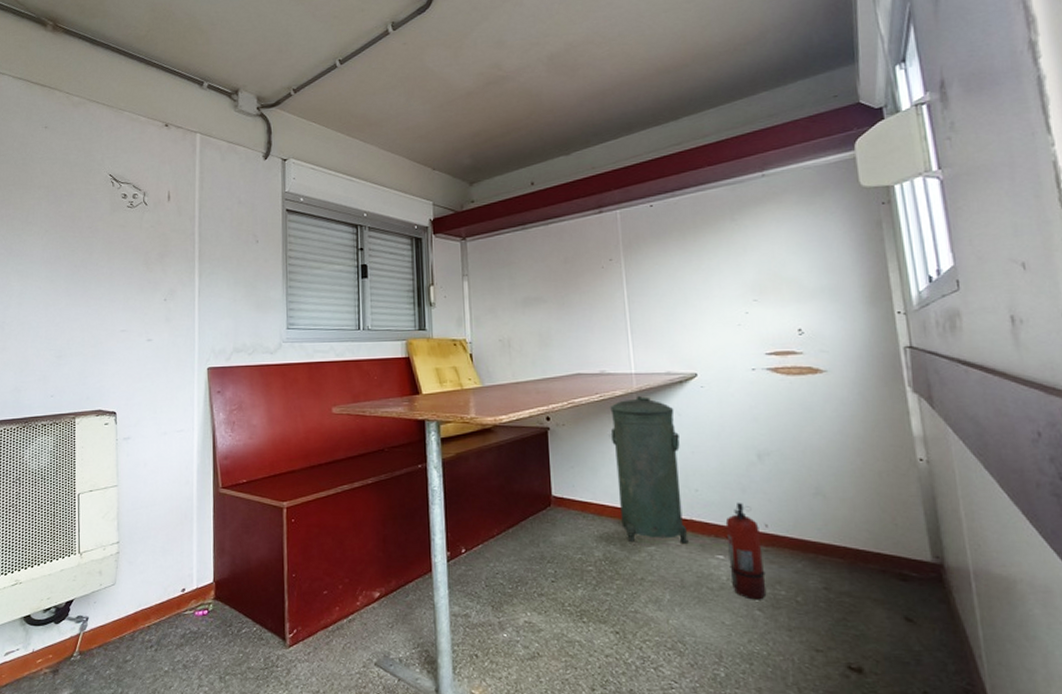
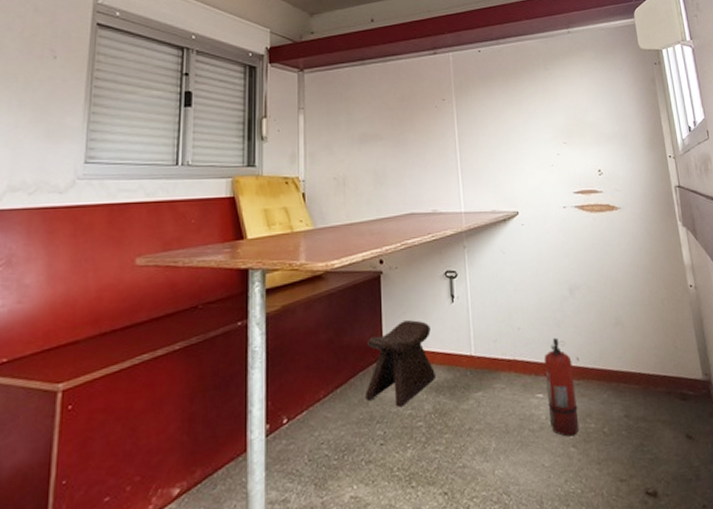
stool: none [536,474,605,551] -> present [366,320,435,407]
trash can: present [610,395,689,543] -> none [441,234,512,389]

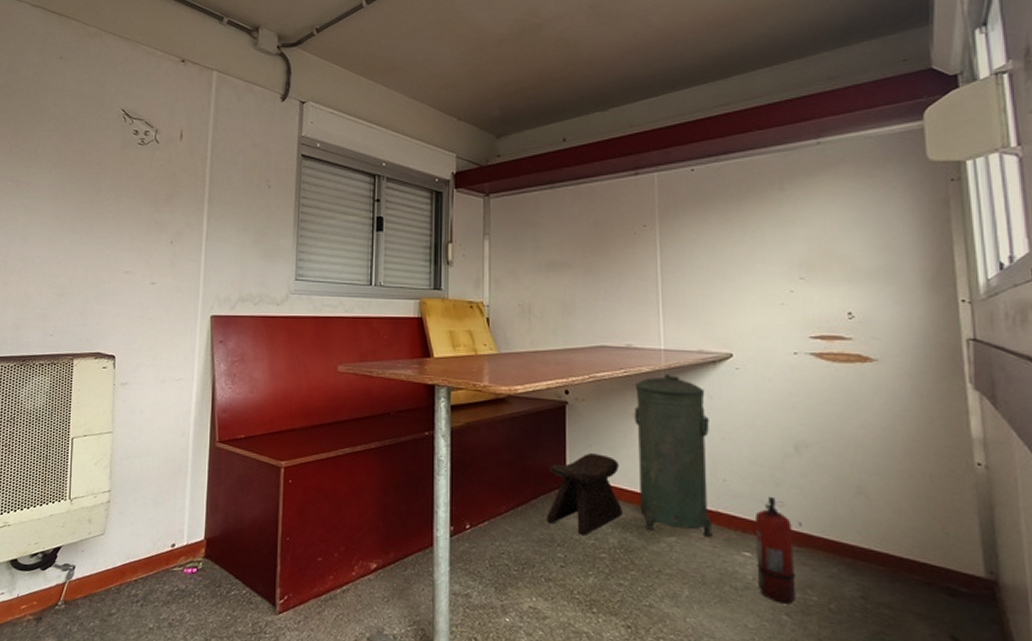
trash can: none [441,234,512,389] -> present [633,373,713,537]

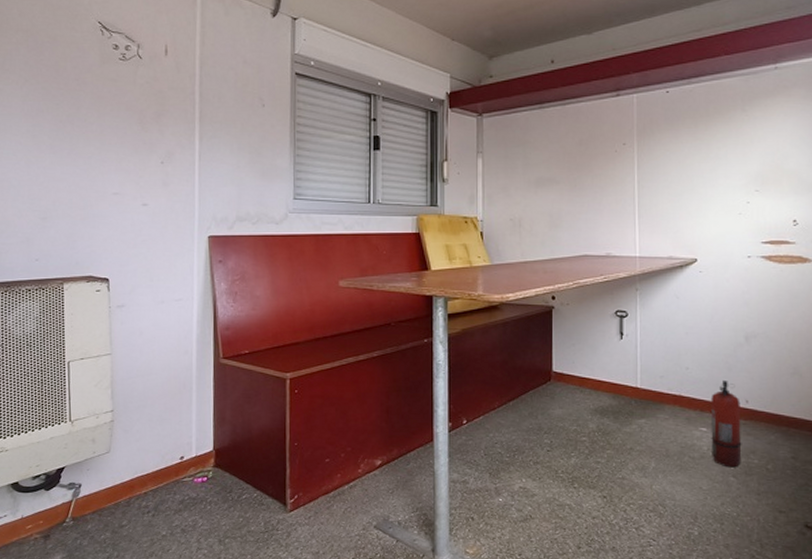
stool: present [547,453,622,536] -> none [535,351,600,423]
trash can: present [633,373,713,537] -> none [611,278,676,417]

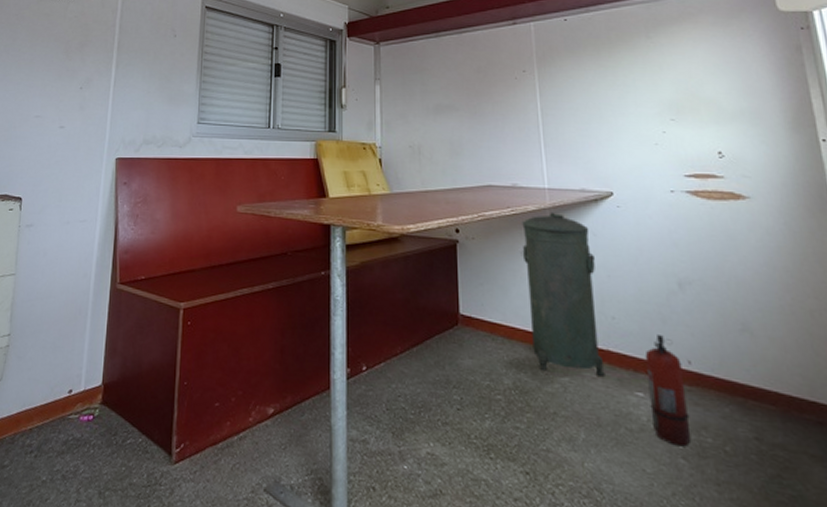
trash can: none [611,278,676,417] -> present [522,212,605,376]

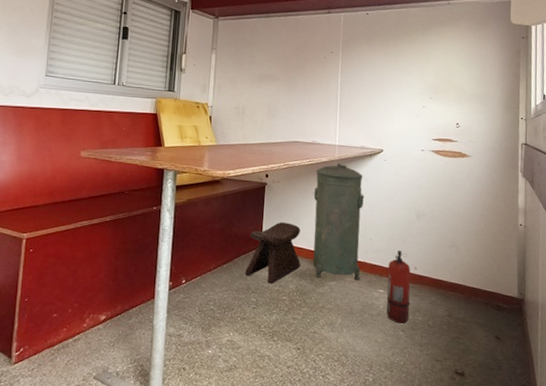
stool: none [442,292,515,376] -> present [245,222,301,284]

